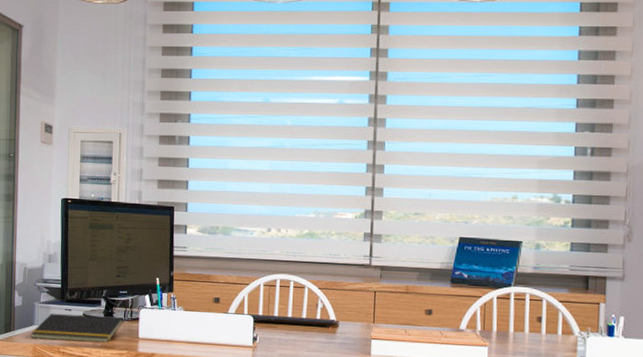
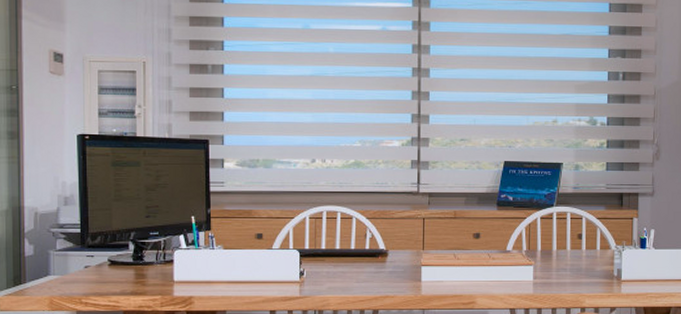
notepad: present [30,313,124,343] -> none [45,260,156,291]

